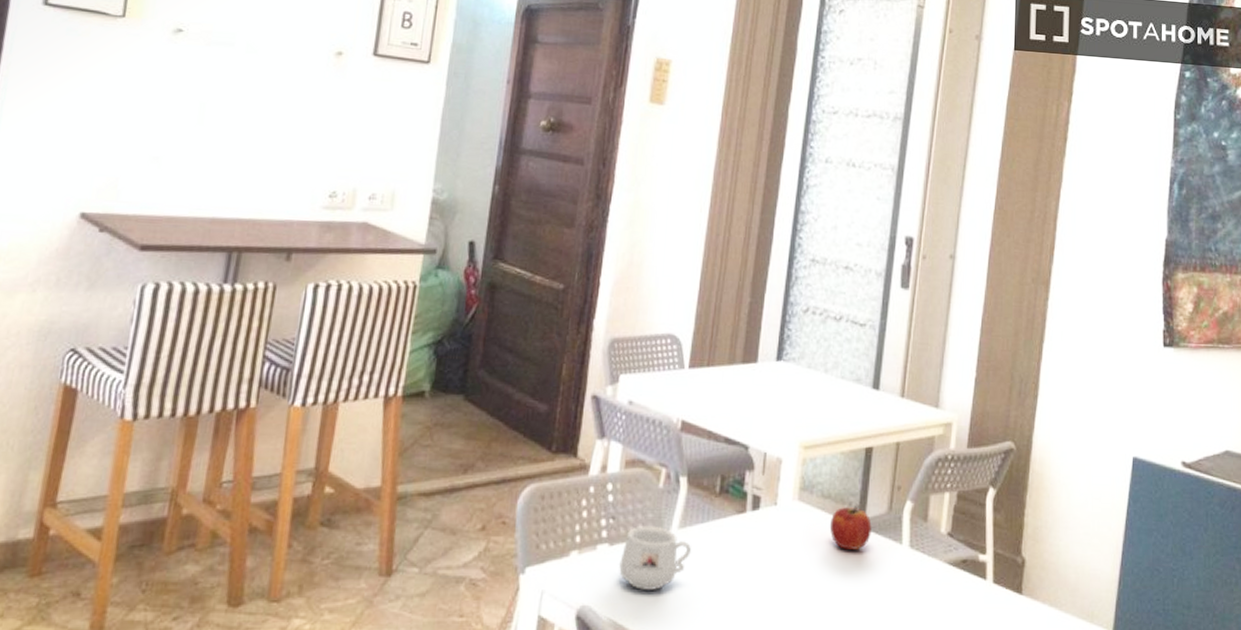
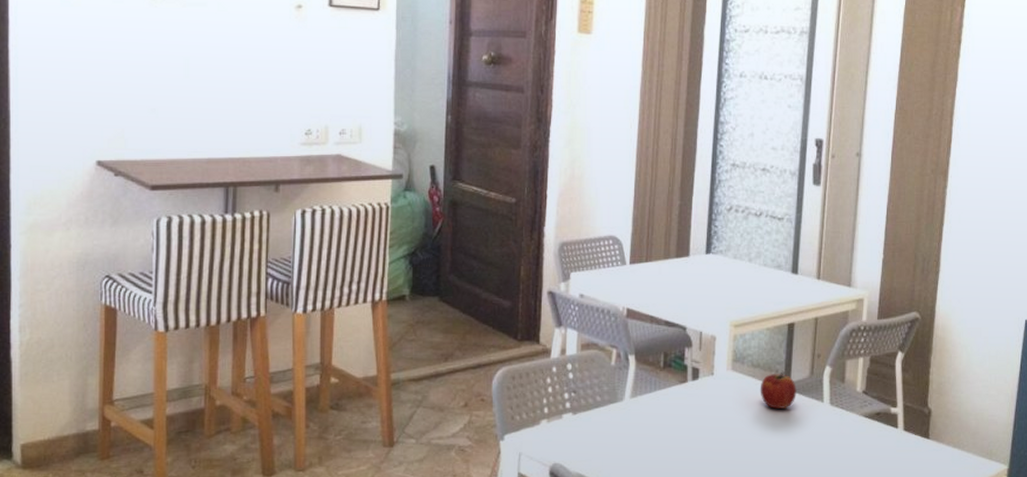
mug: present [618,525,692,590] -> none [581,396,643,449]

